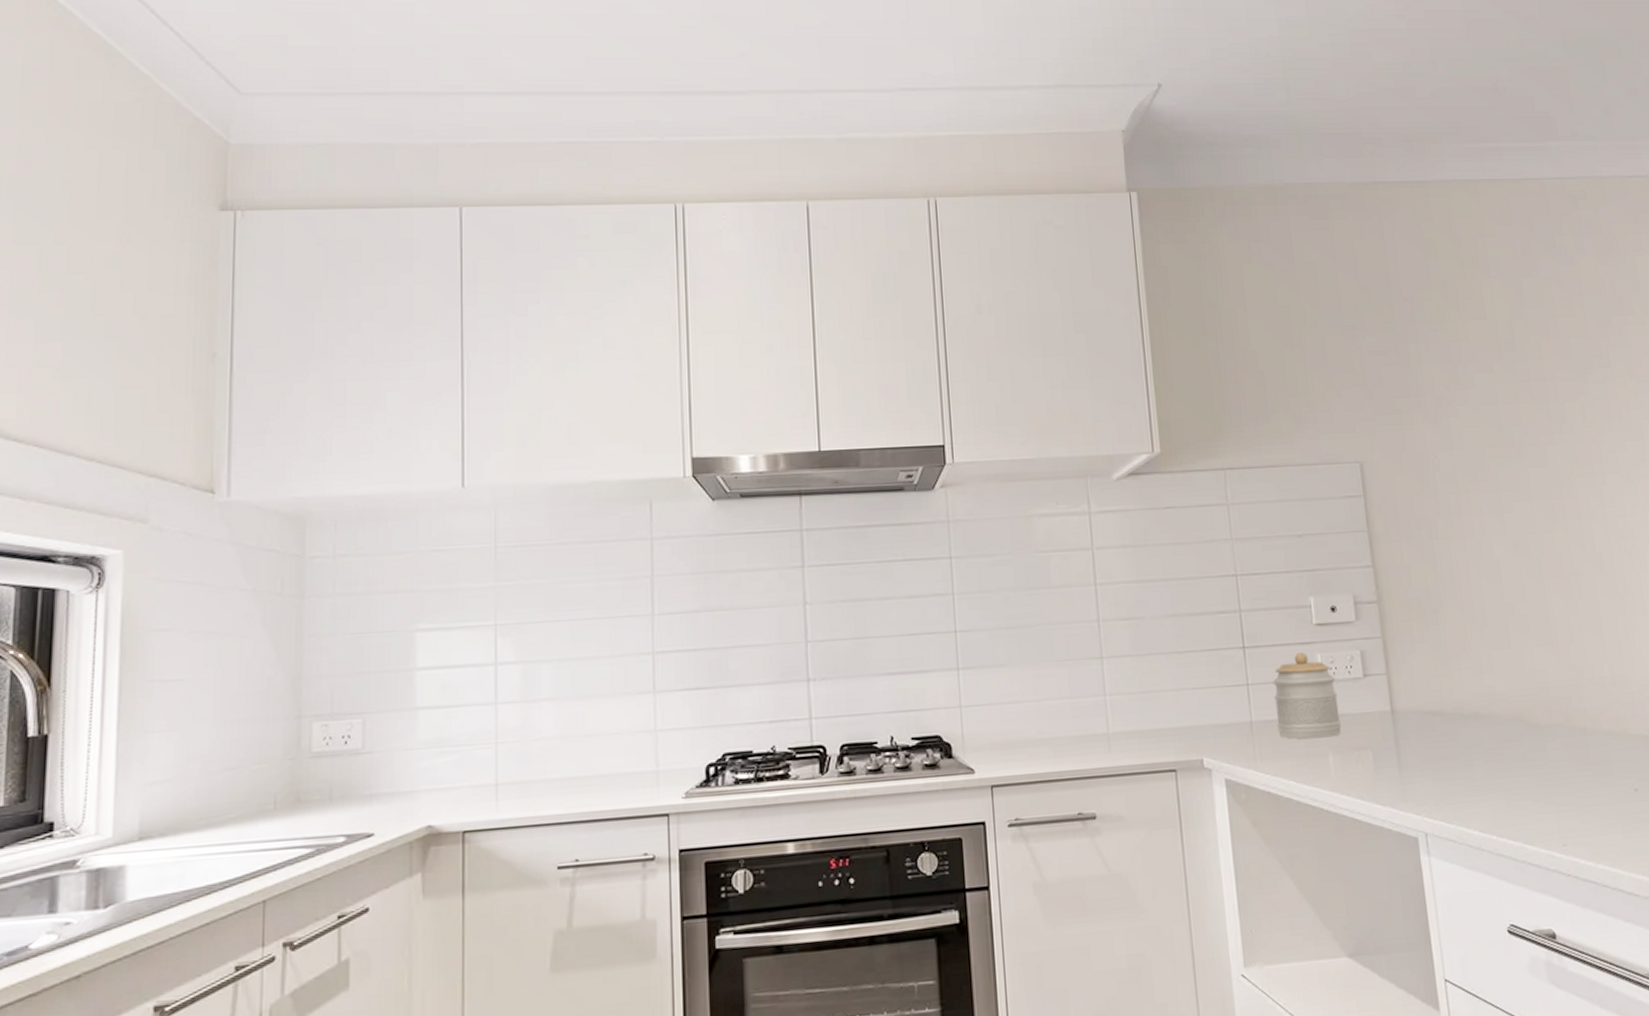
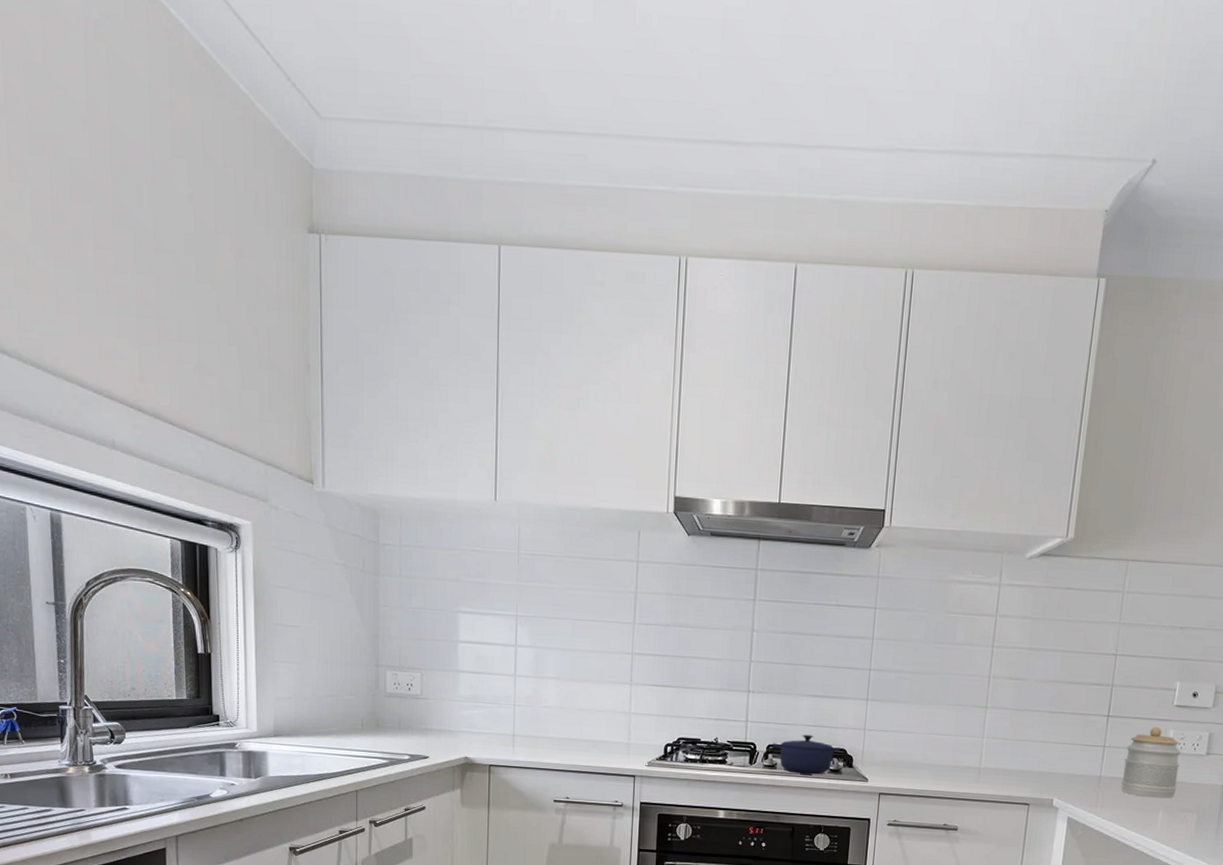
cooking pot: none [847,723,934,777] -> present [772,734,841,775]

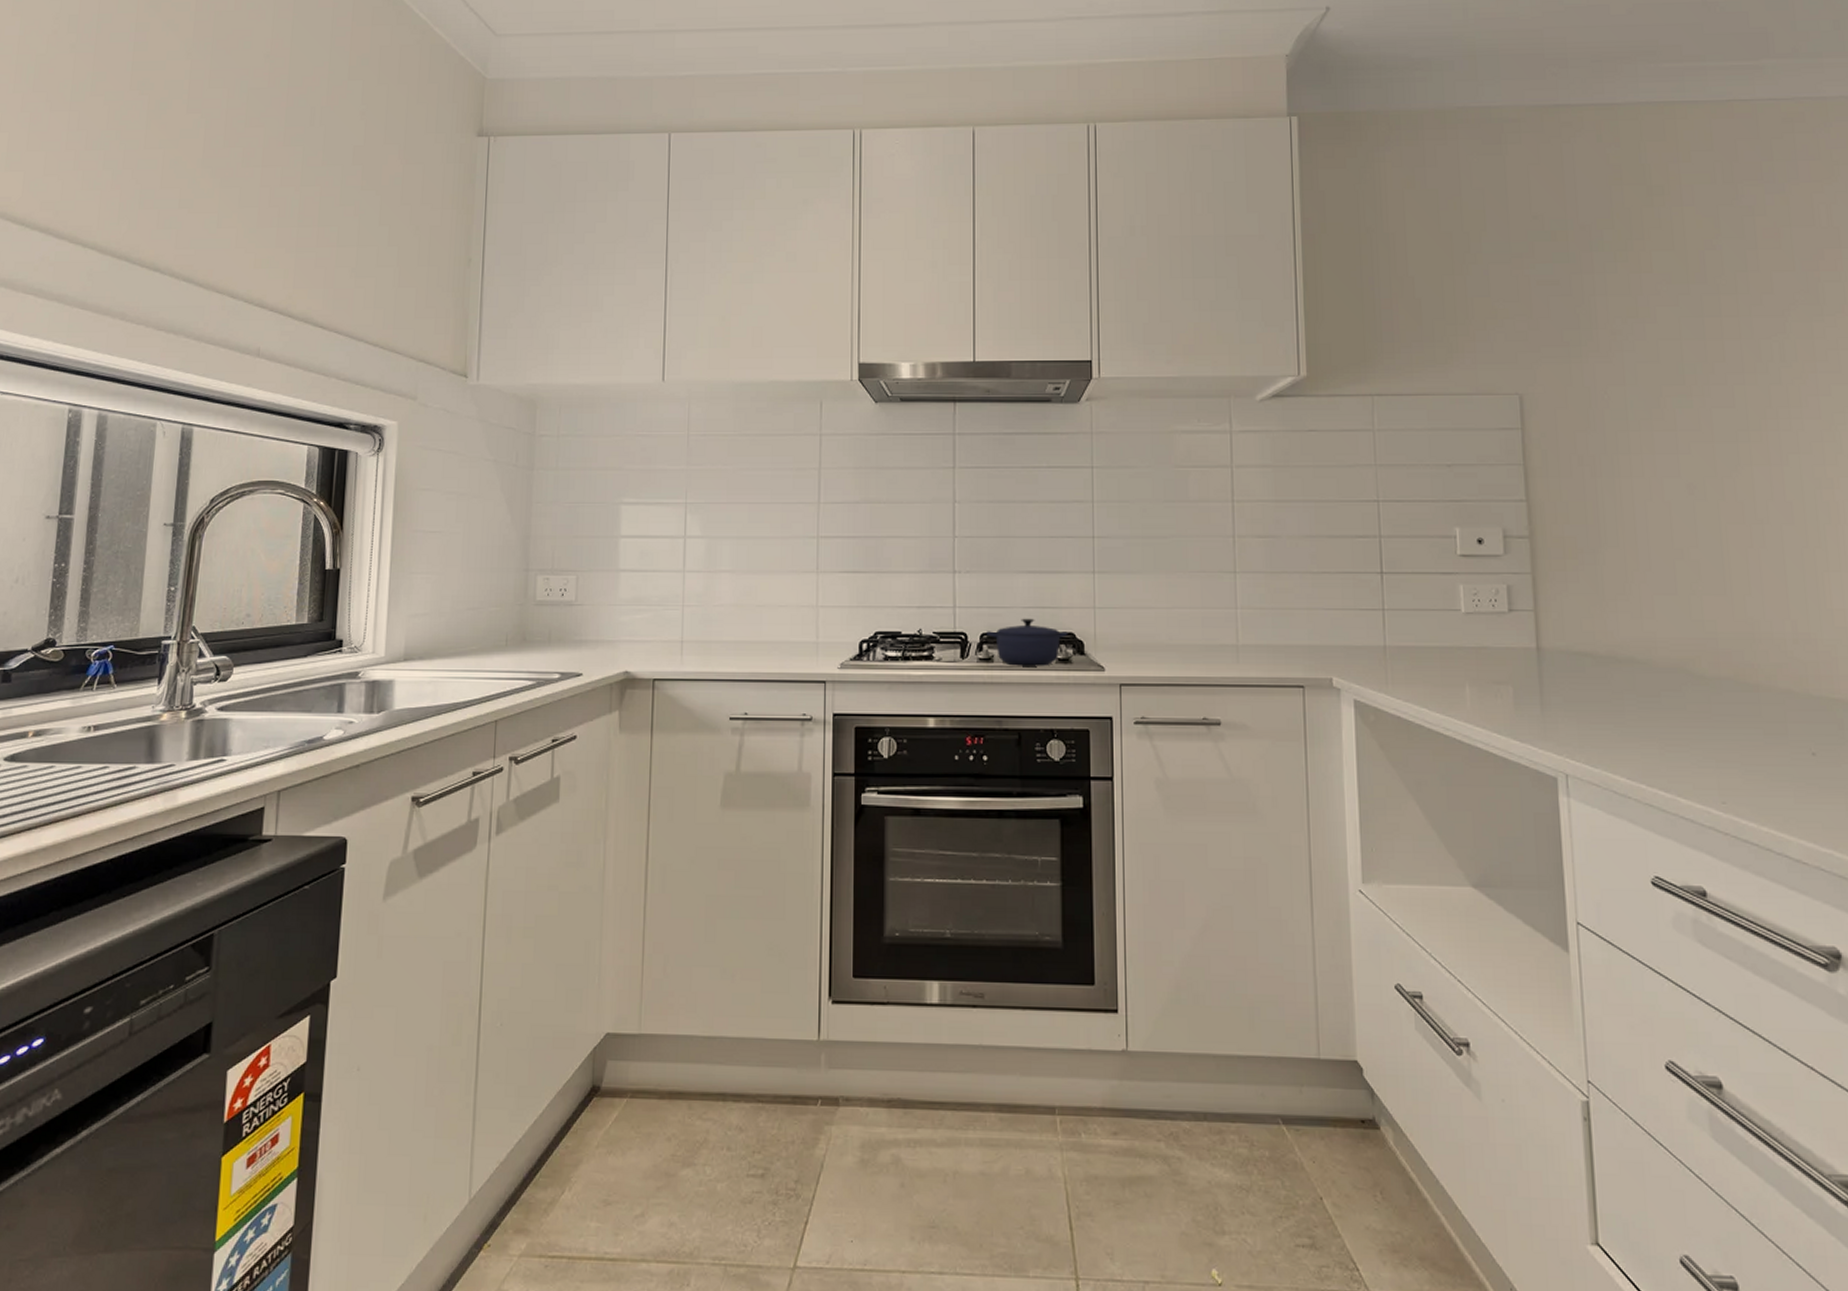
jar: present [1121,727,1181,799] -> none [1410,583,1481,669]

